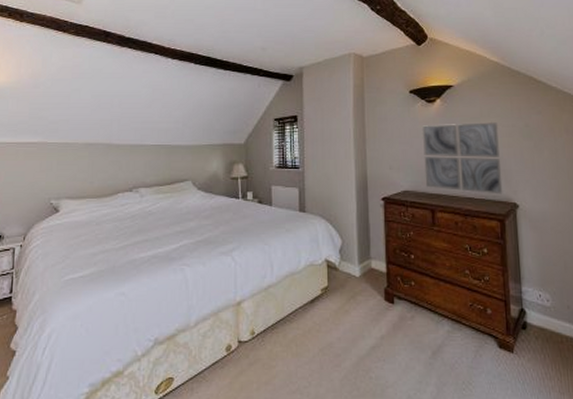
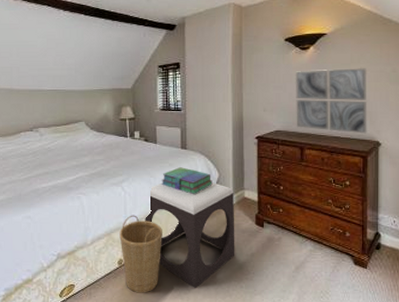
basket: none [228,290,278,387] -> present [119,215,162,293]
footstool: none [258,251,363,380] -> present [145,182,235,288]
stack of books: none [276,233,335,266] -> present [161,167,213,195]

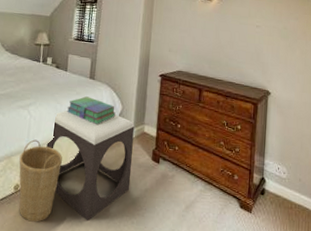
wall art: present [295,68,368,134] -> none [197,18,262,82]

